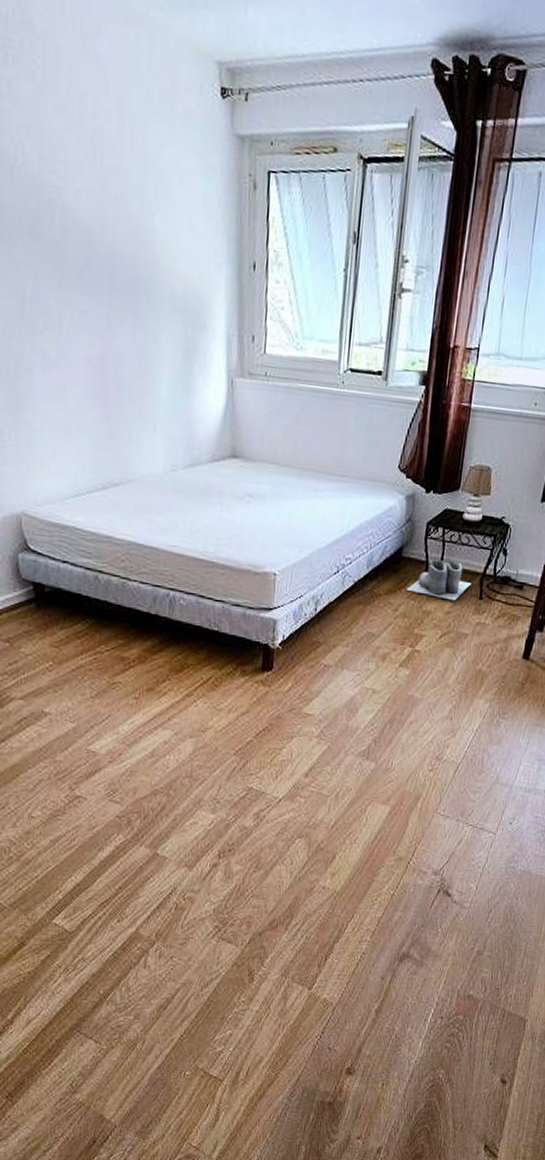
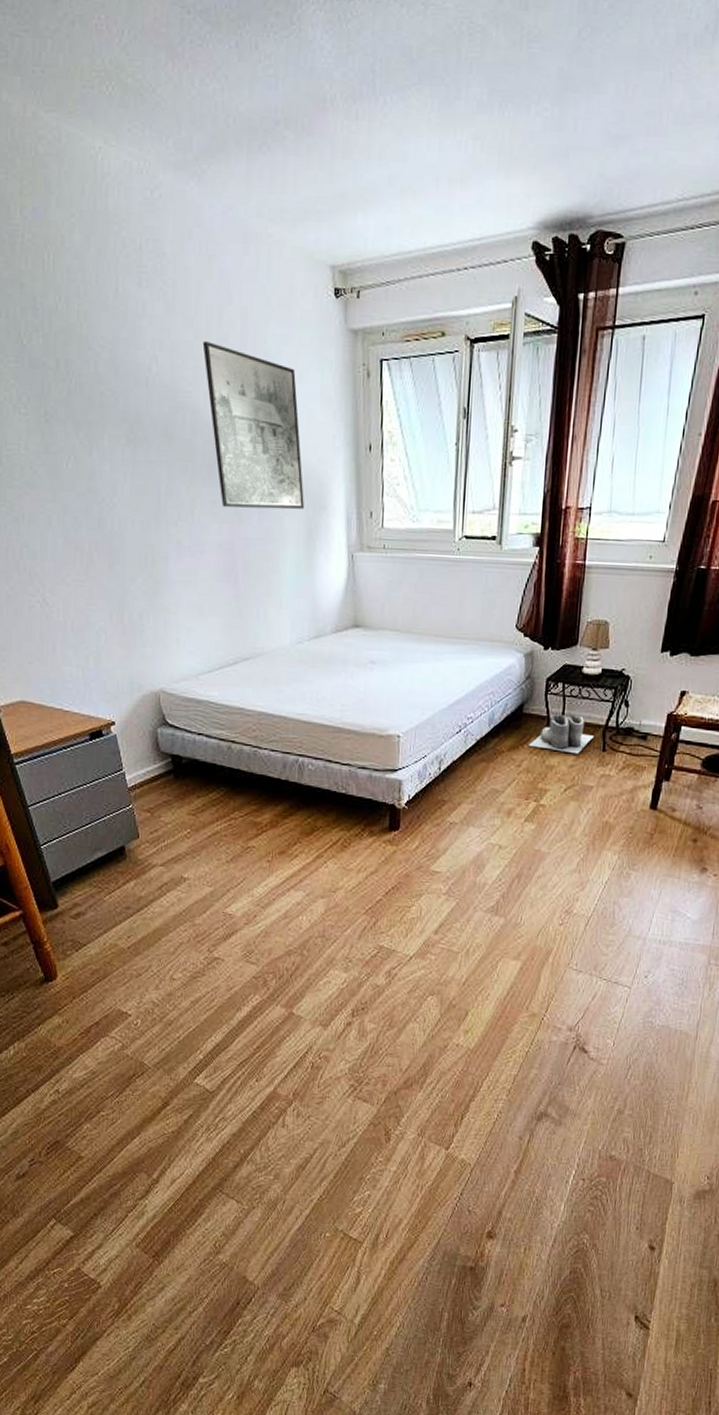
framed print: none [74,132,183,327] -> present [202,341,304,510]

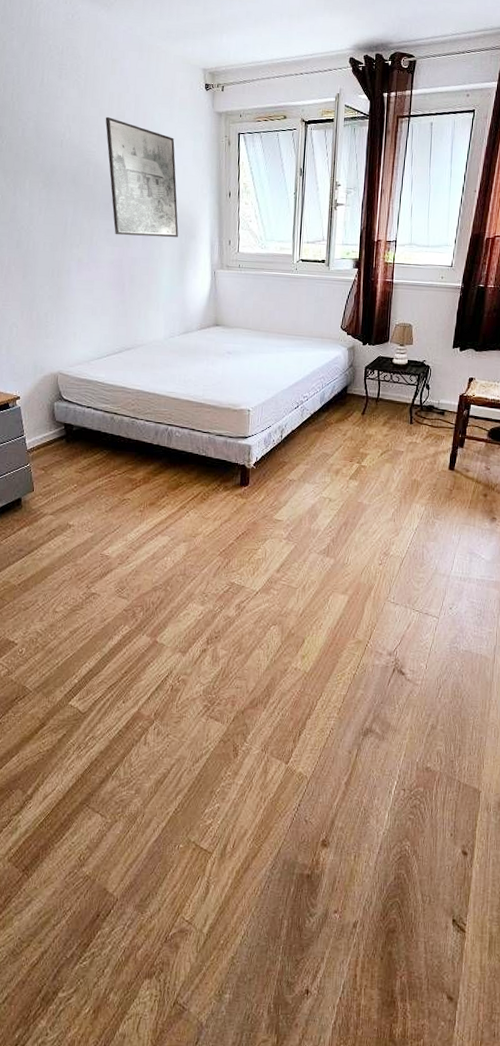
boots: present [529,711,594,754] -> none [352,392,403,426]

